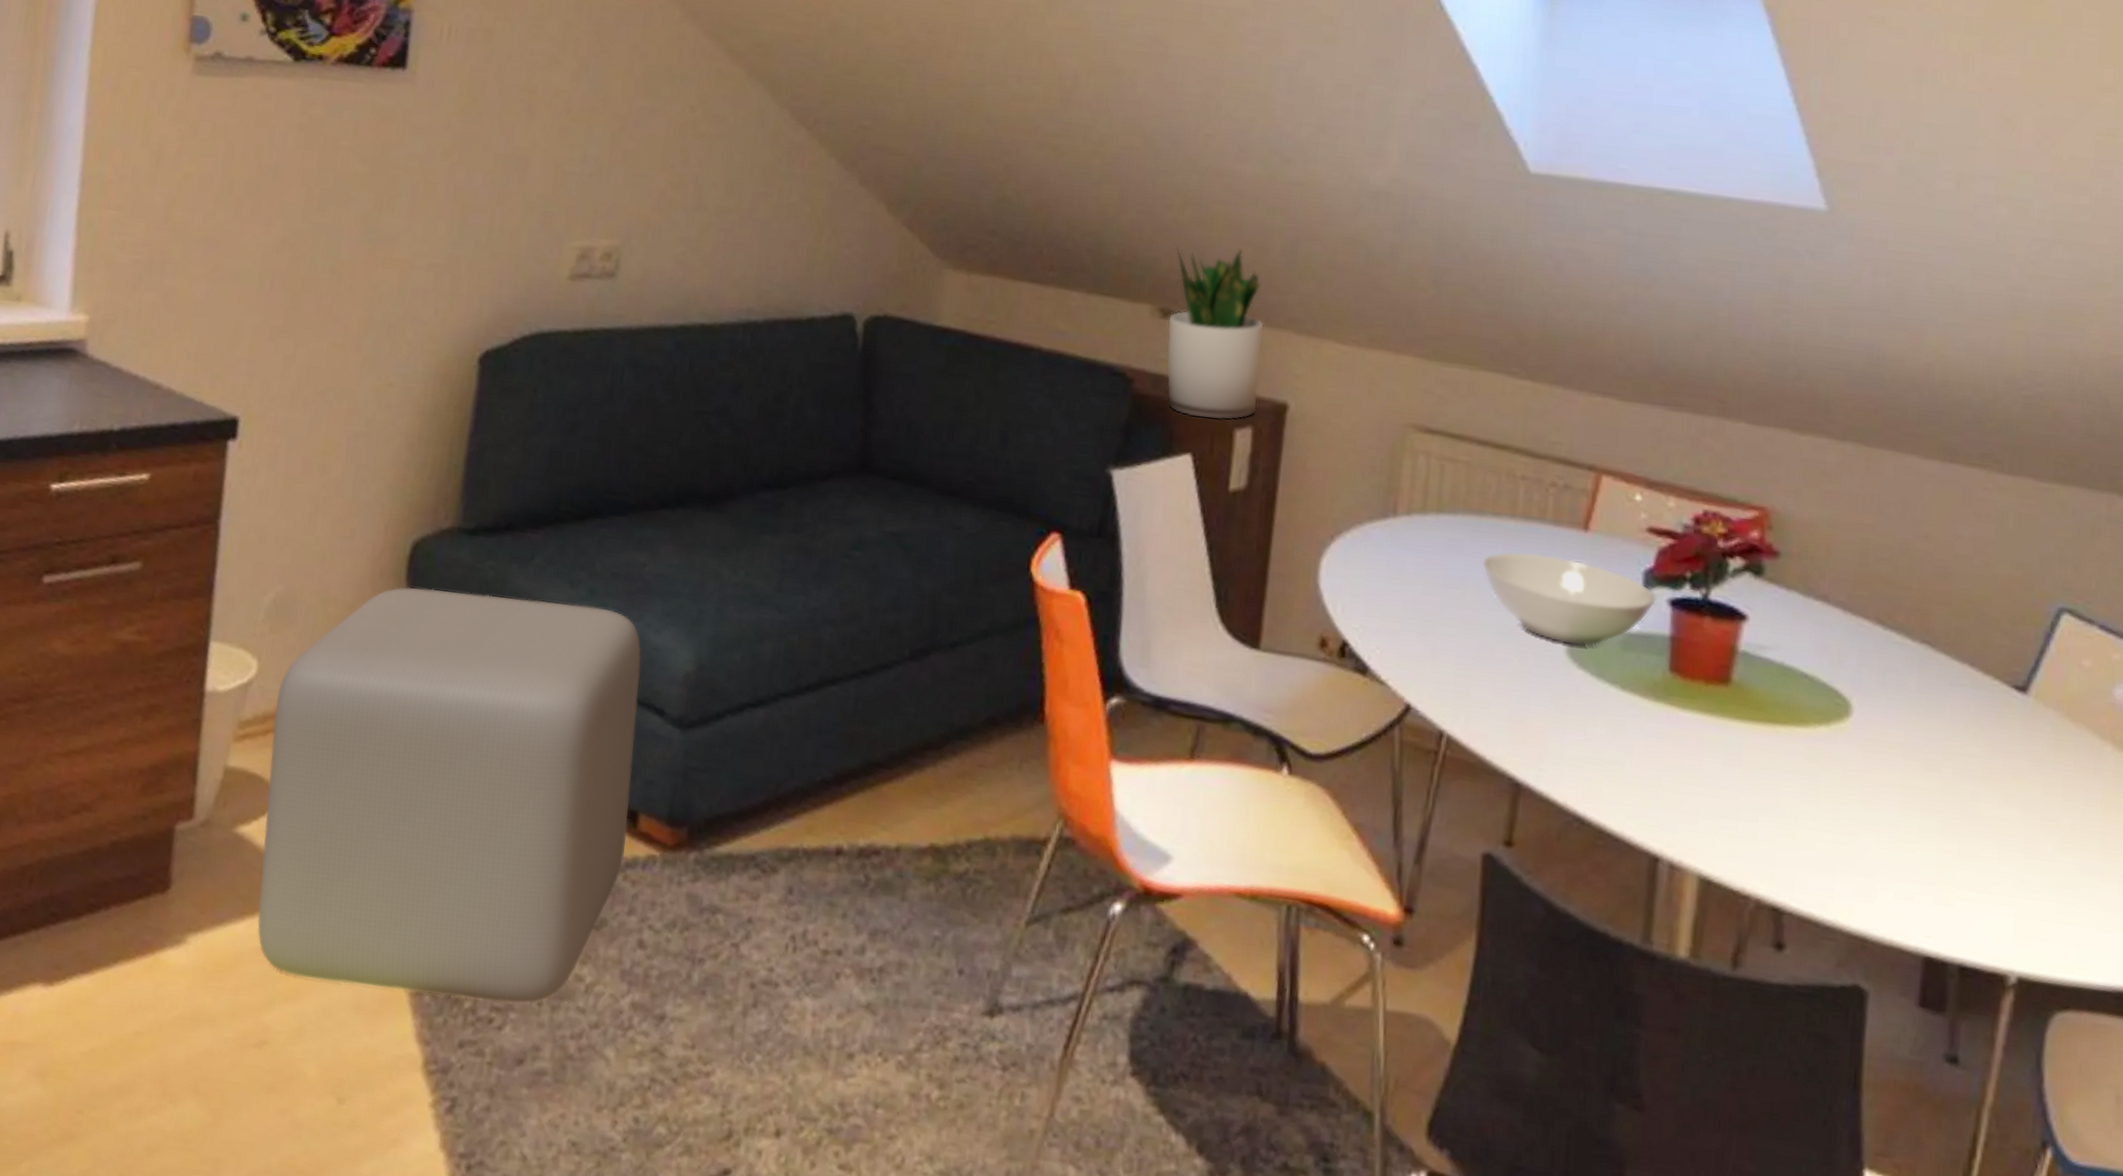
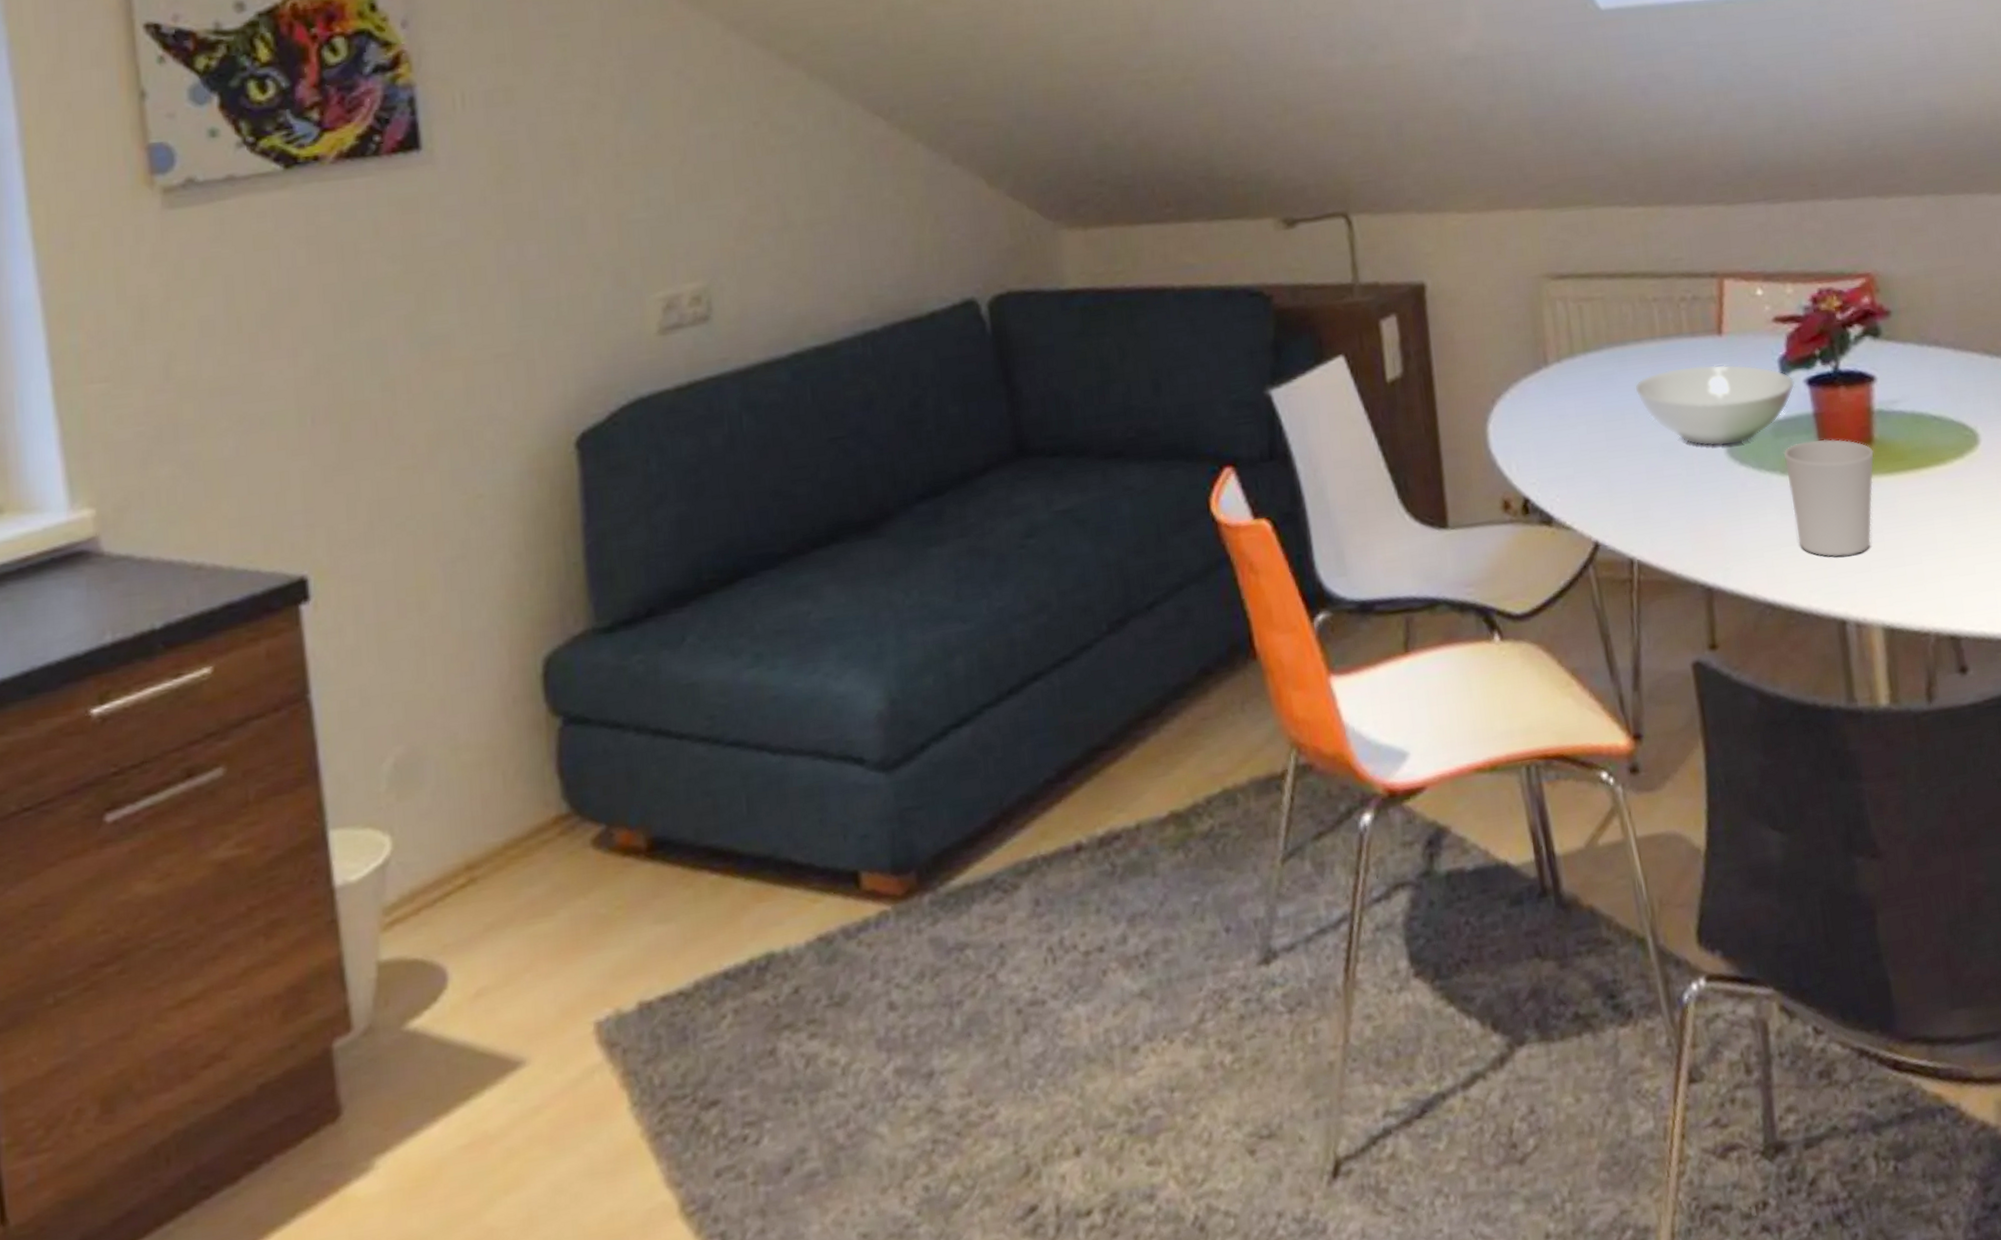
pouf: present [257,587,642,1004] -> none [421,669,854,1164]
planter: present [1165,246,1265,421] -> none [1286,143,1396,319]
dixie cup: none [1625,661,1728,794] -> present [1783,439,1874,557]

